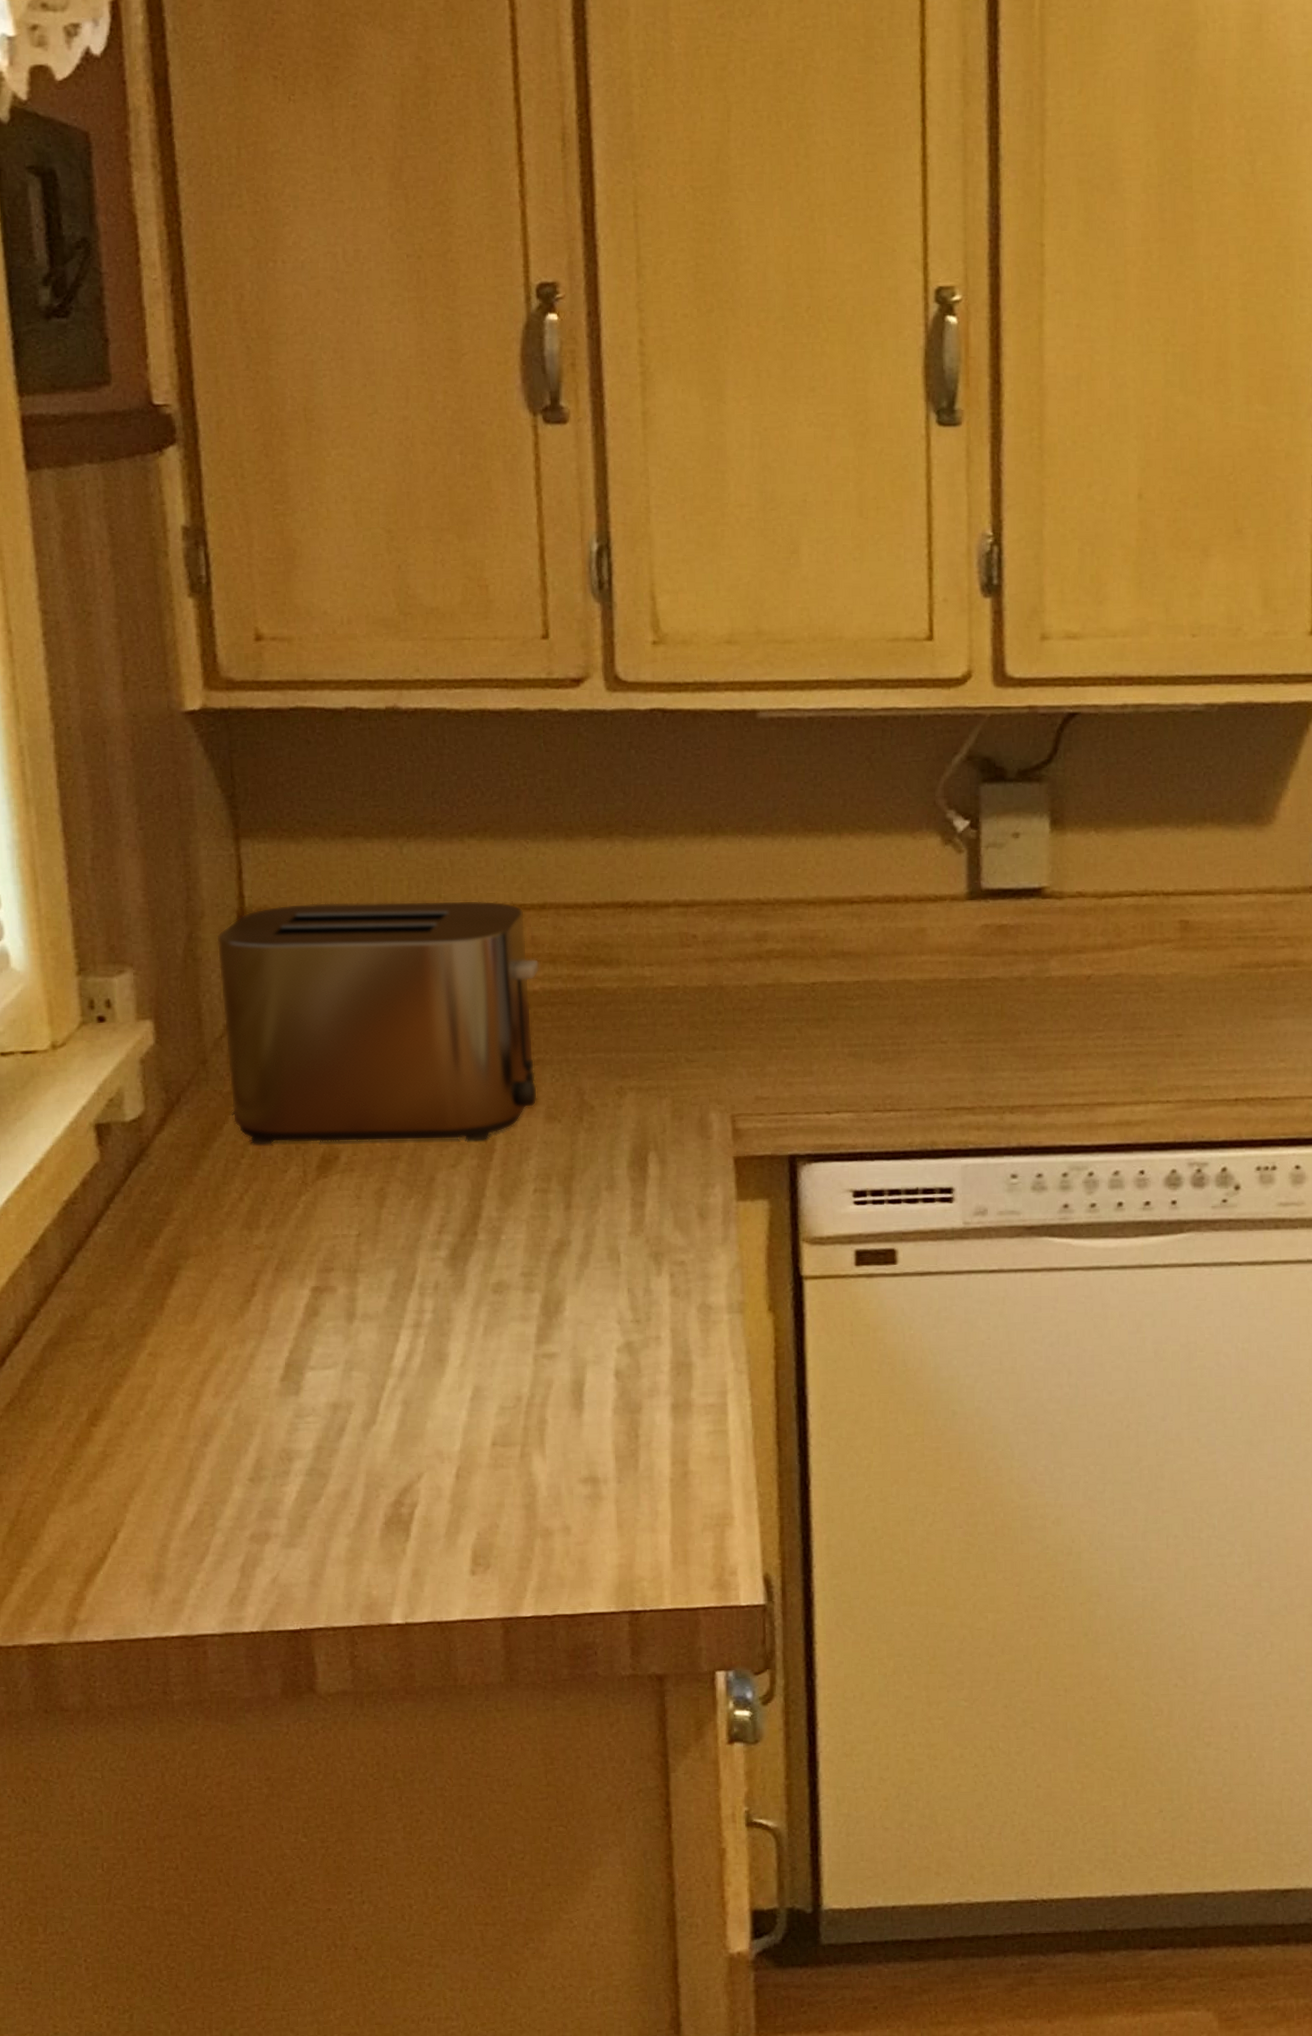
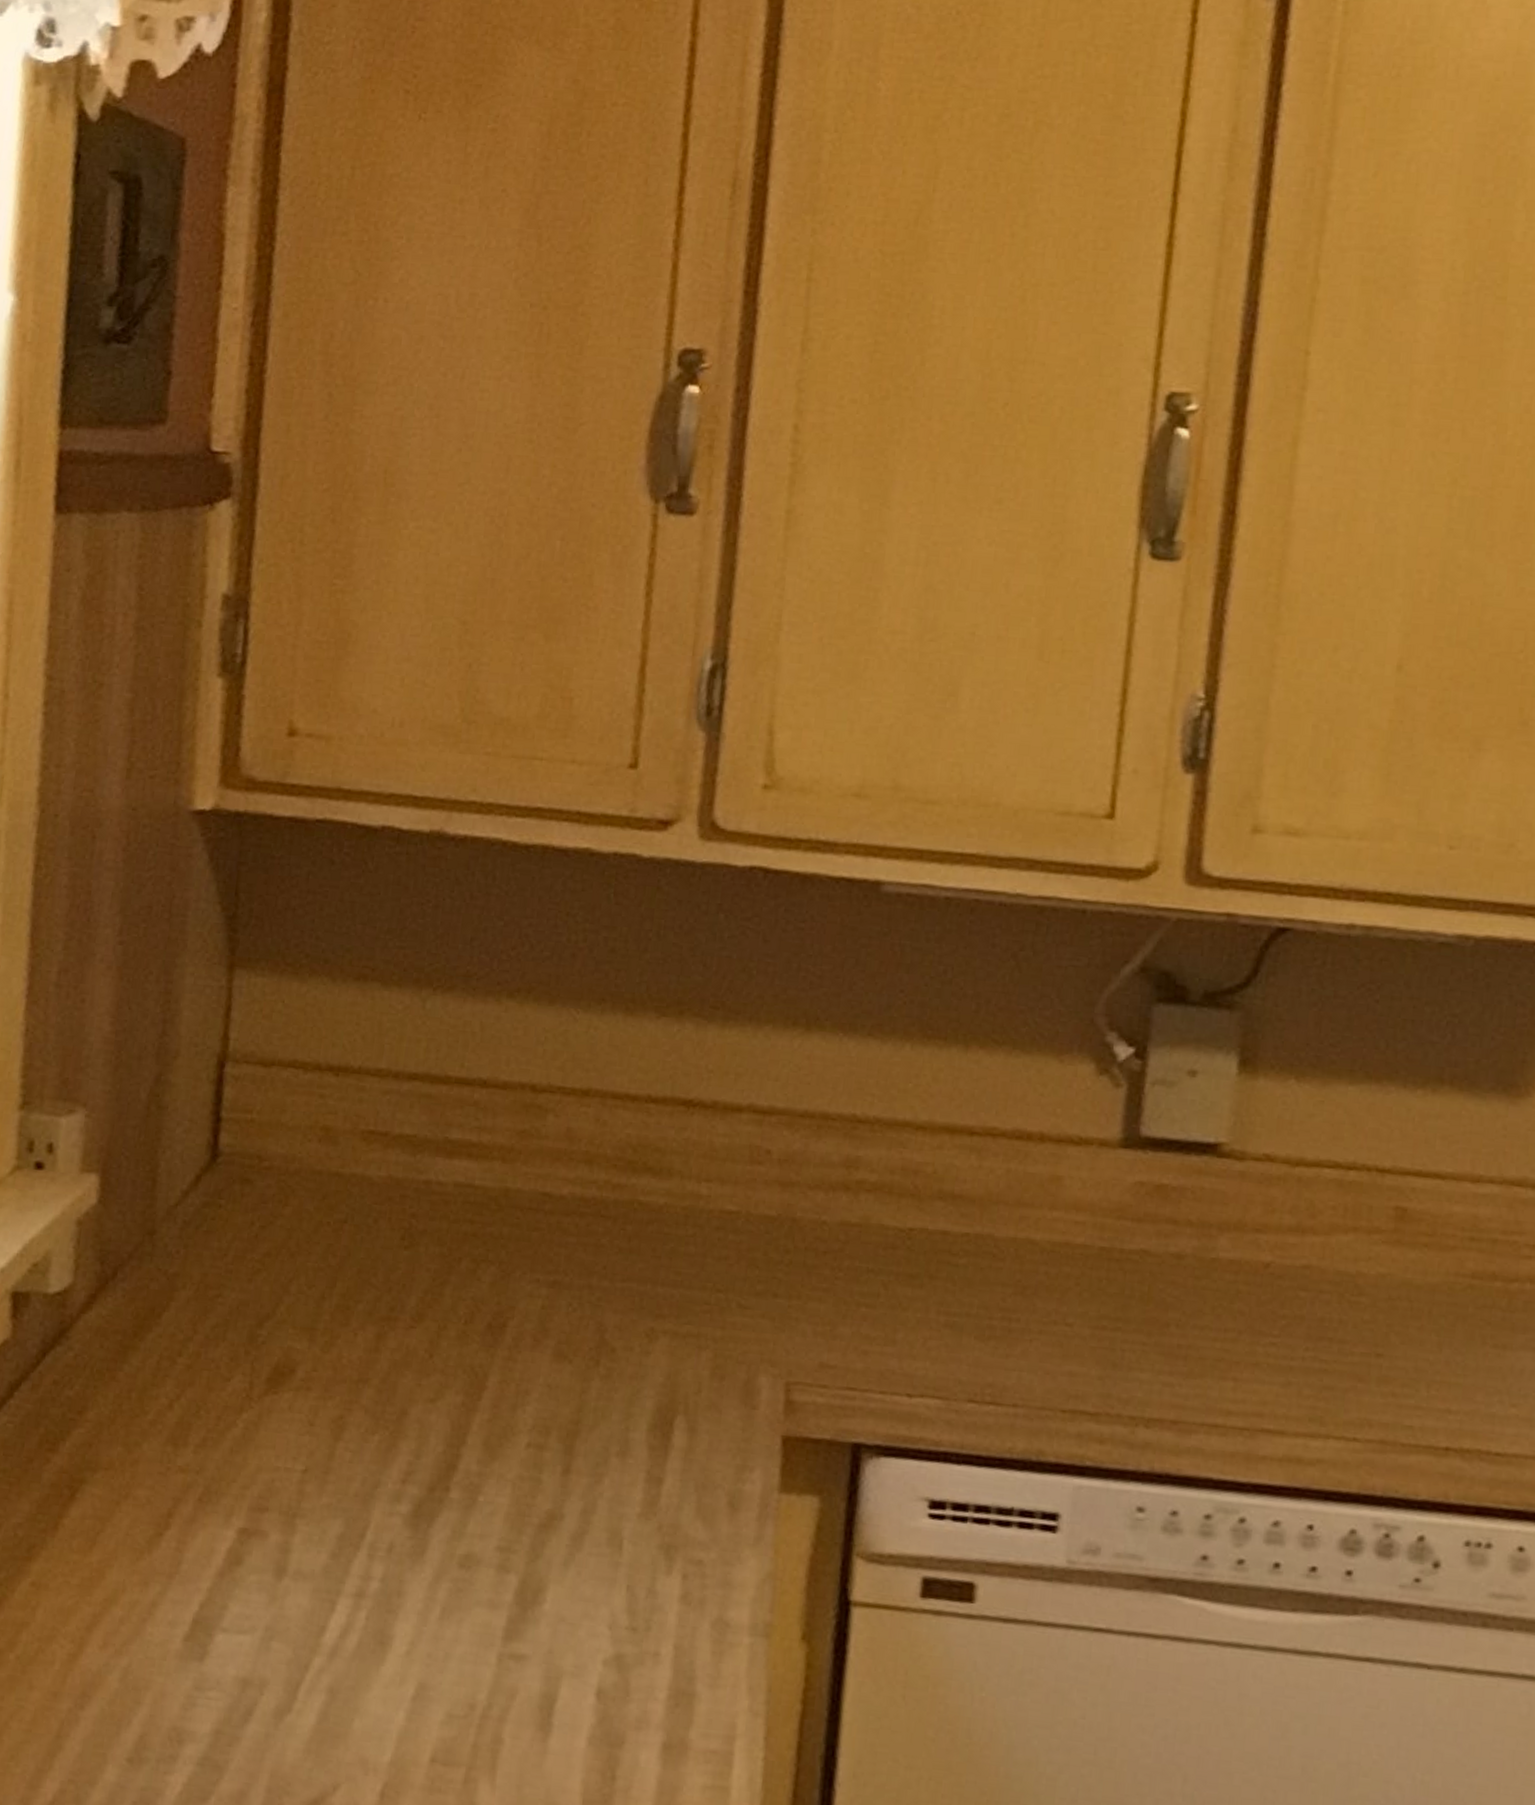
toaster: present [217,900,540,1144] -> none [174,1054,573,1373]

